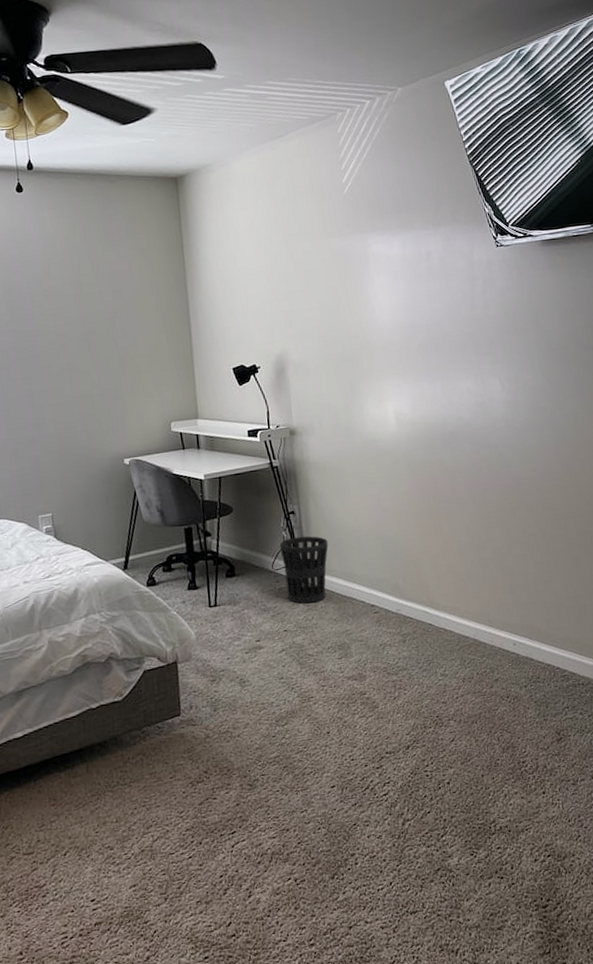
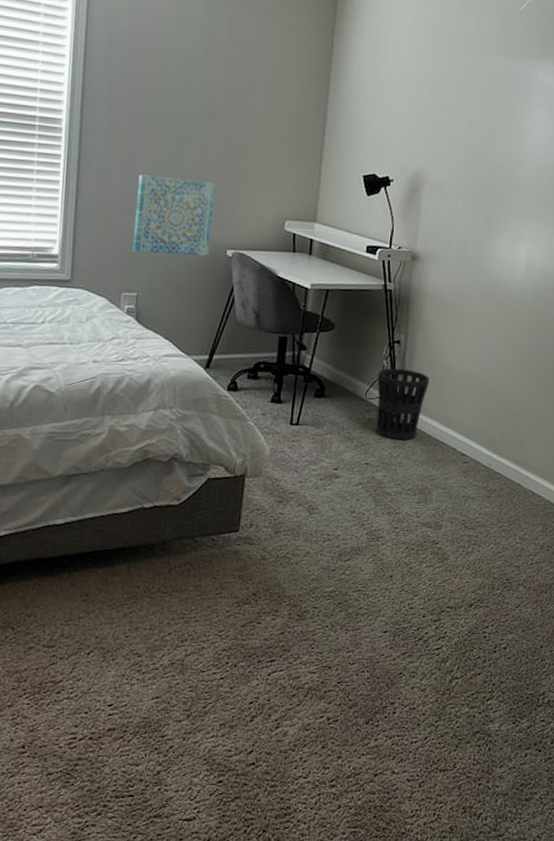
wall art: none [36,401,109,477] -> present [132,174,216,256]

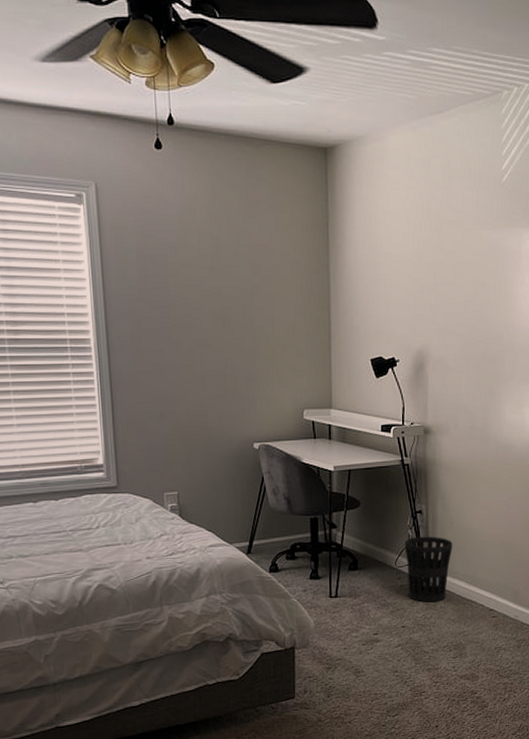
wall art: present [132,174,216,256] -> none [166,381,238,454]

